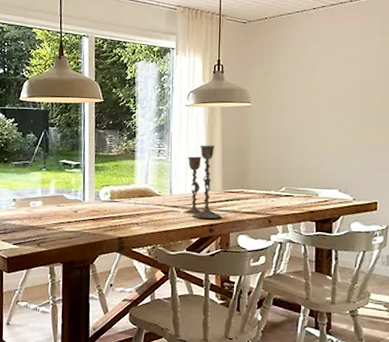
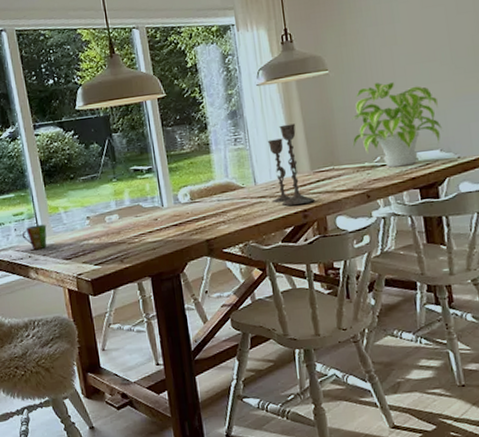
plant: none [262,120,343,200] -> present [350,82,442,168]

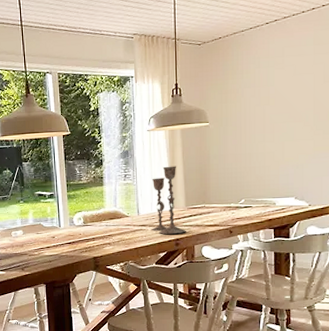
plant: present [350,82,442,168] -> none [222,136,299,209]

